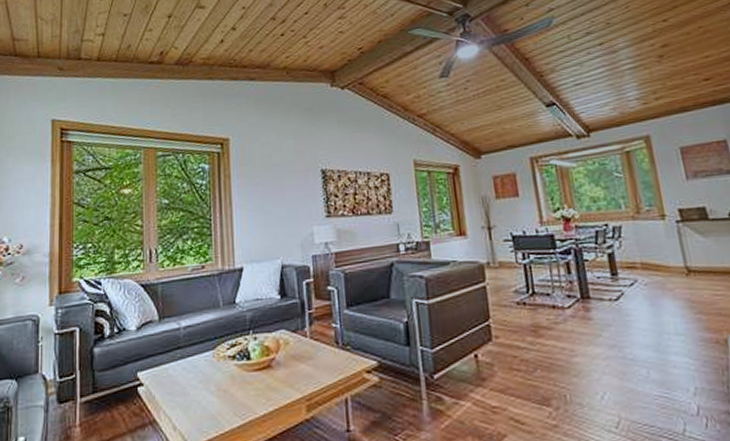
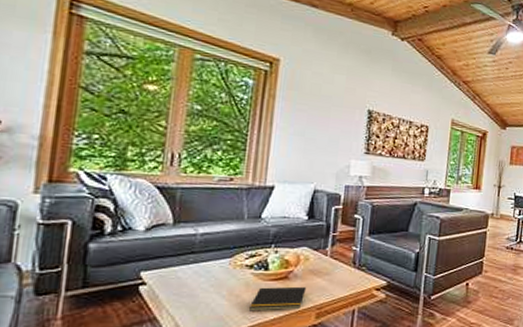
notepad: none [238,375,292,407] -> present [249,286,307,311]

